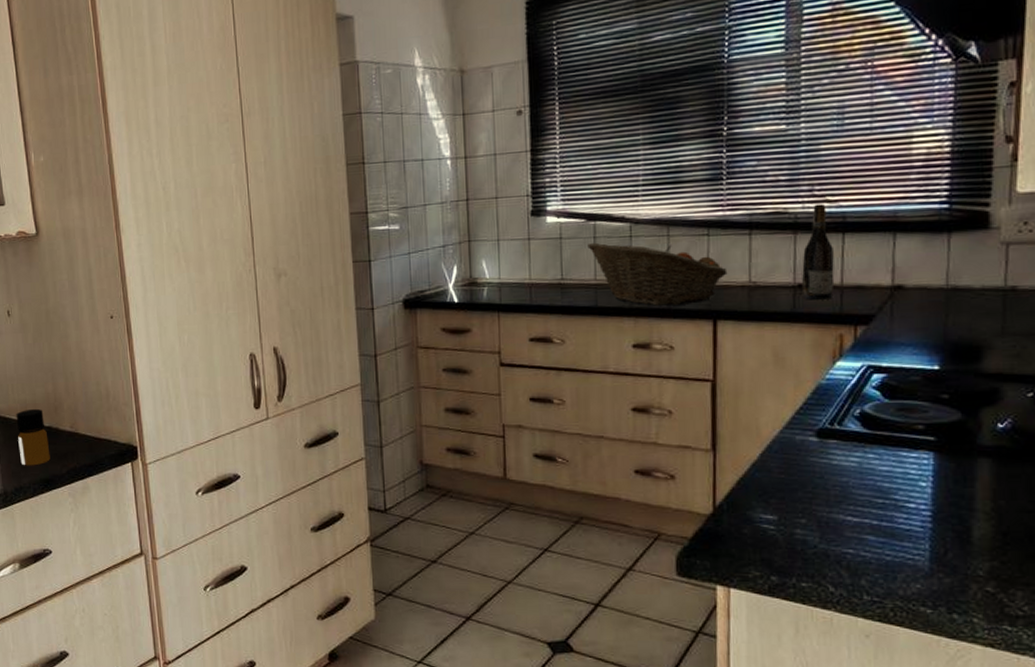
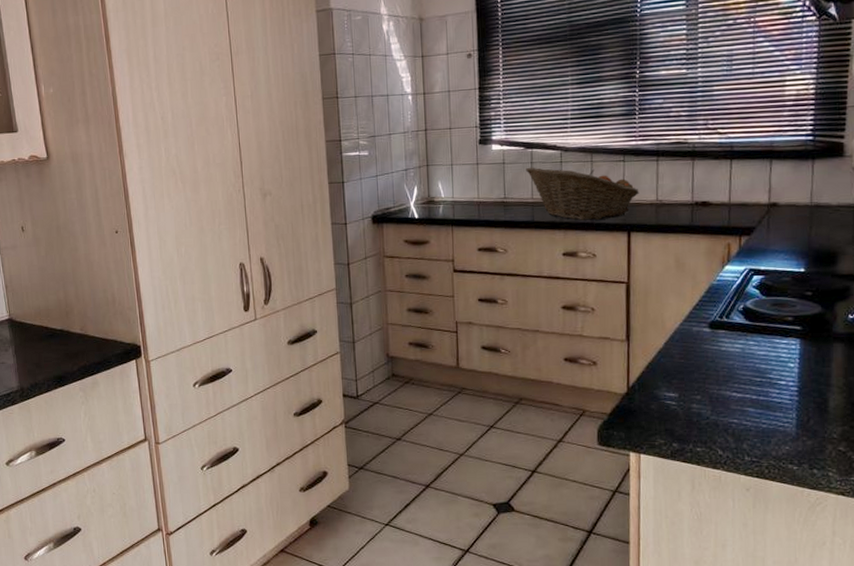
bottle: present [16,408,50,466] -> none [30,313,63,365]
wine bottle: present [802,203,835,300] -> none [698,135,724,215]

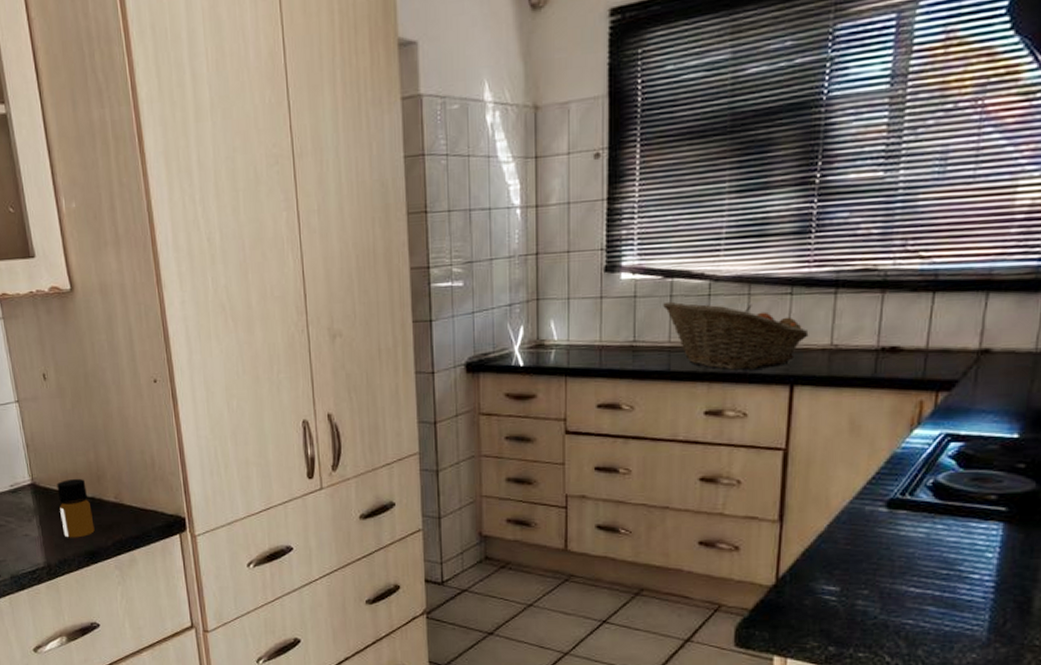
bottle: none [30,313,63,365] -> present [56,478,95,538]

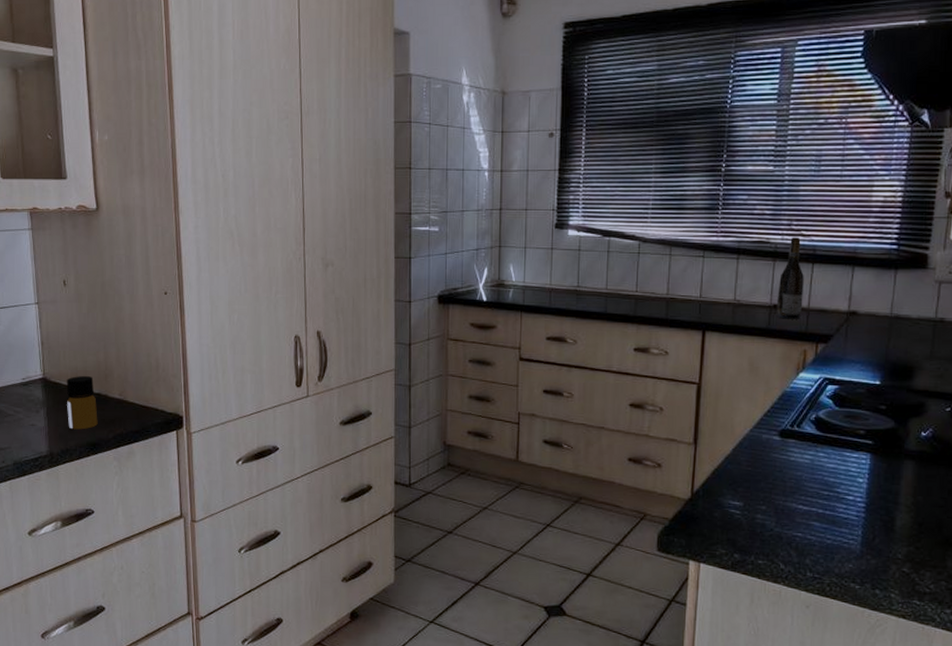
fruit basket: present [663,301,809,370] -> none [602,256,717,316]
wine bottle: none [886,260,922,364] -> present [777,237,804,319]

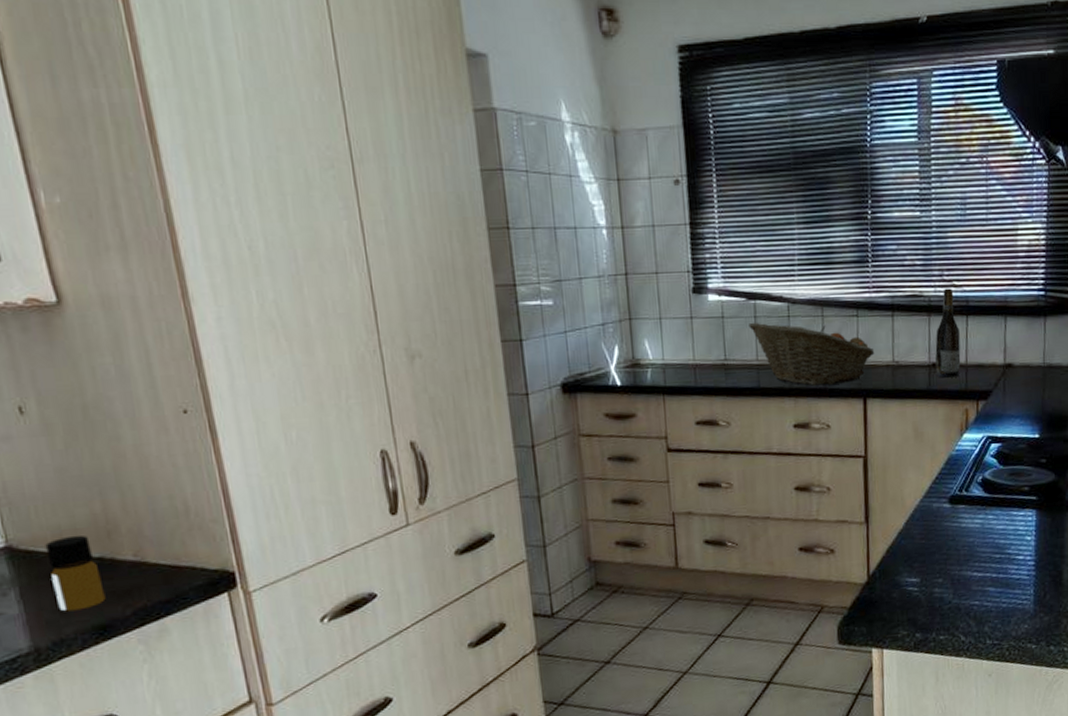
fruit basket: none [602,256,717,316] -> present [749,322,875,386]

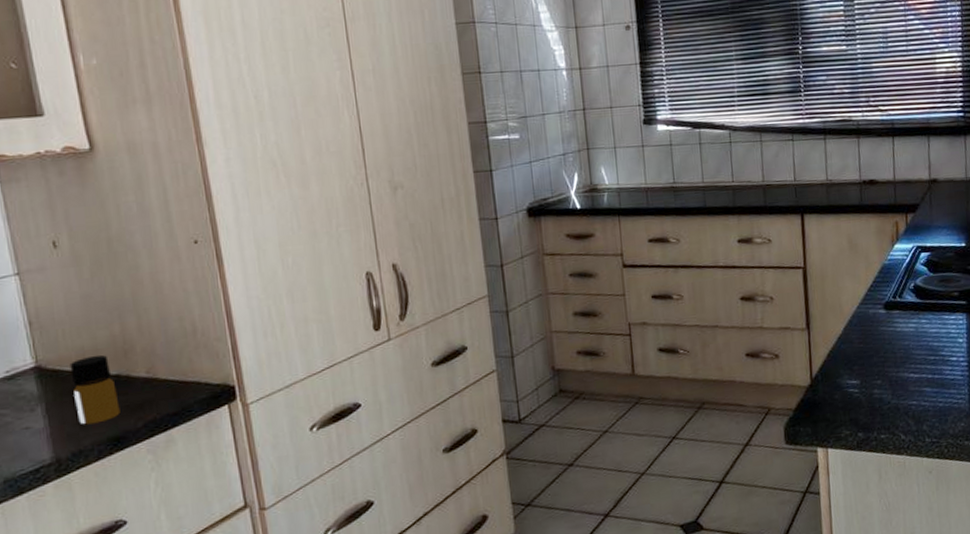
fruit basket: present [749,322,875,386] -> none [694,148,810,204]
wine bottle: present [935,288,961,378] -> none [865,112,889,194]

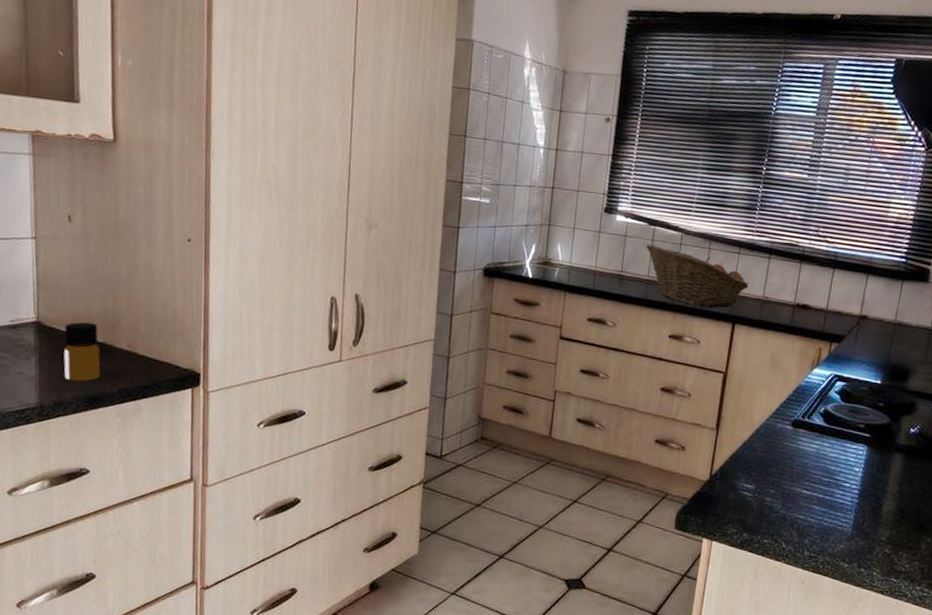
fruit basket: none [694,148,810,204] -> present [646,244,749,308]

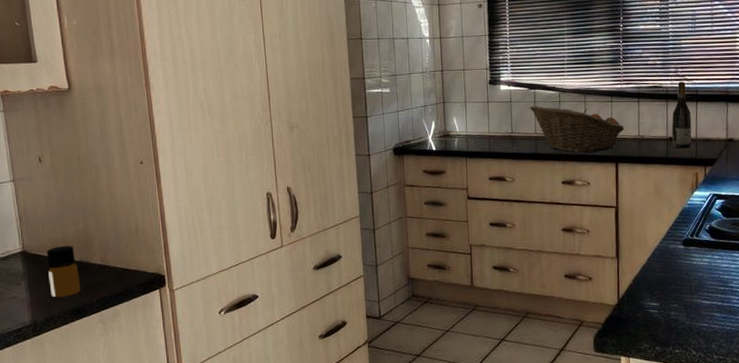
wine bottle: none [799,242,826,319] -> present [672,81,692,149]

